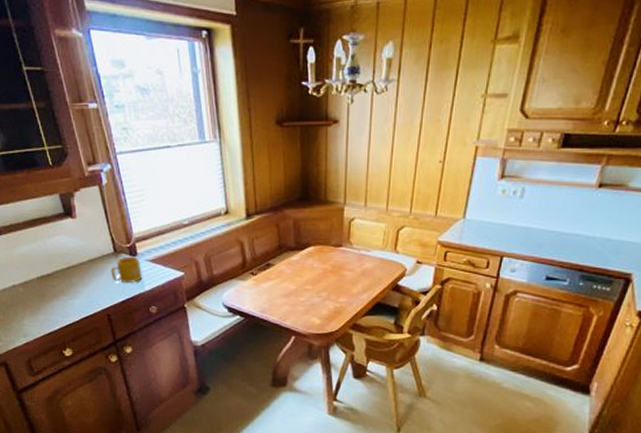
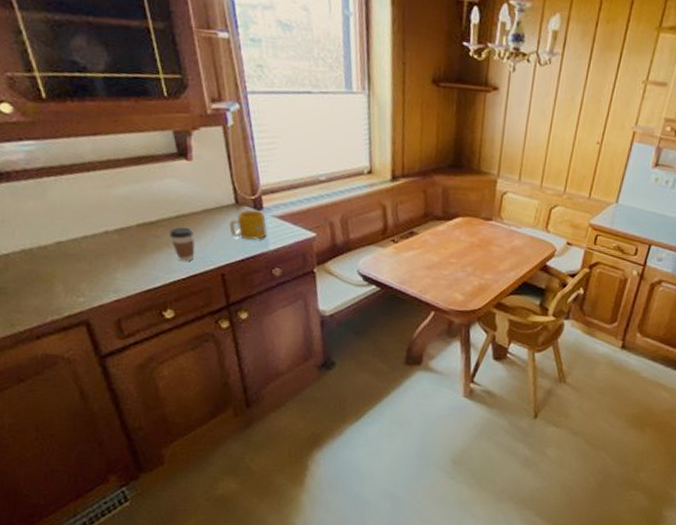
coffee cup: none [63,276,85,307] -> present [169,227,195,262]

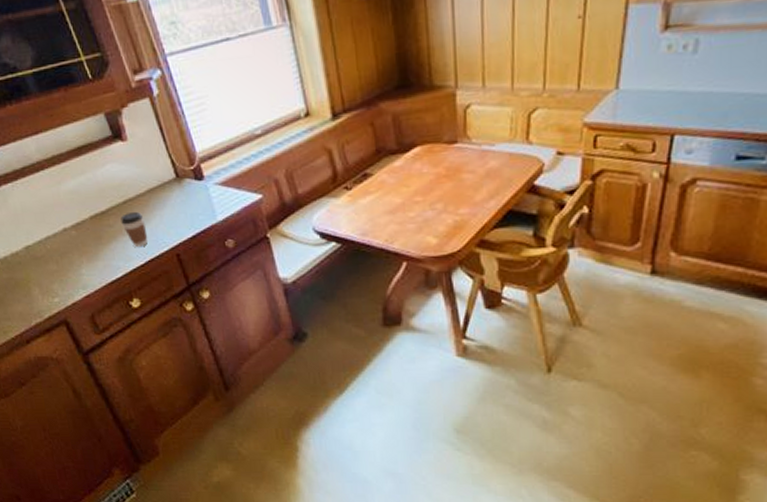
mug: present [229,209,267,240] -> none [174,179,212,214]

